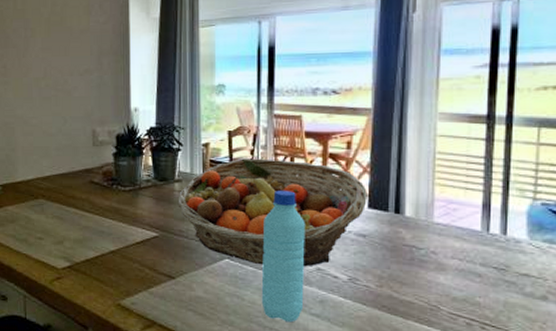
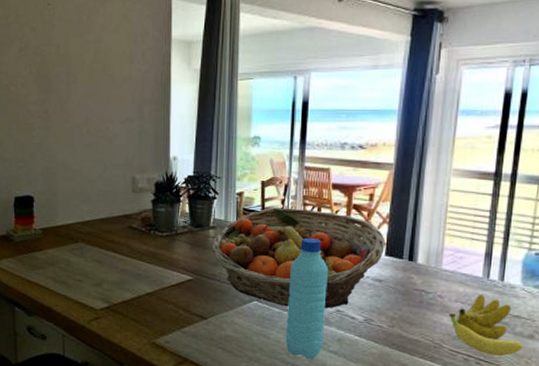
banana: none [445,249,536,320] -> present [449,293,523,356]

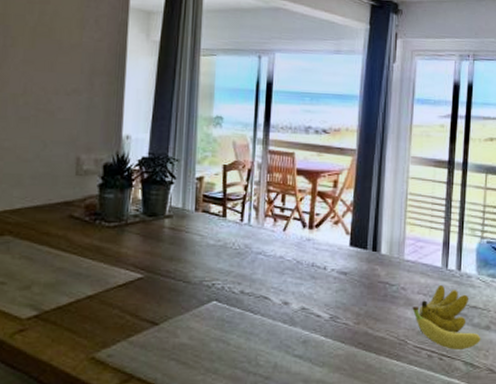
fruit basket: present [212,207,385,309] -> none [166,194,350,307]
water bottle: present [285,237,328,359] -> none [247,227,293,366]

